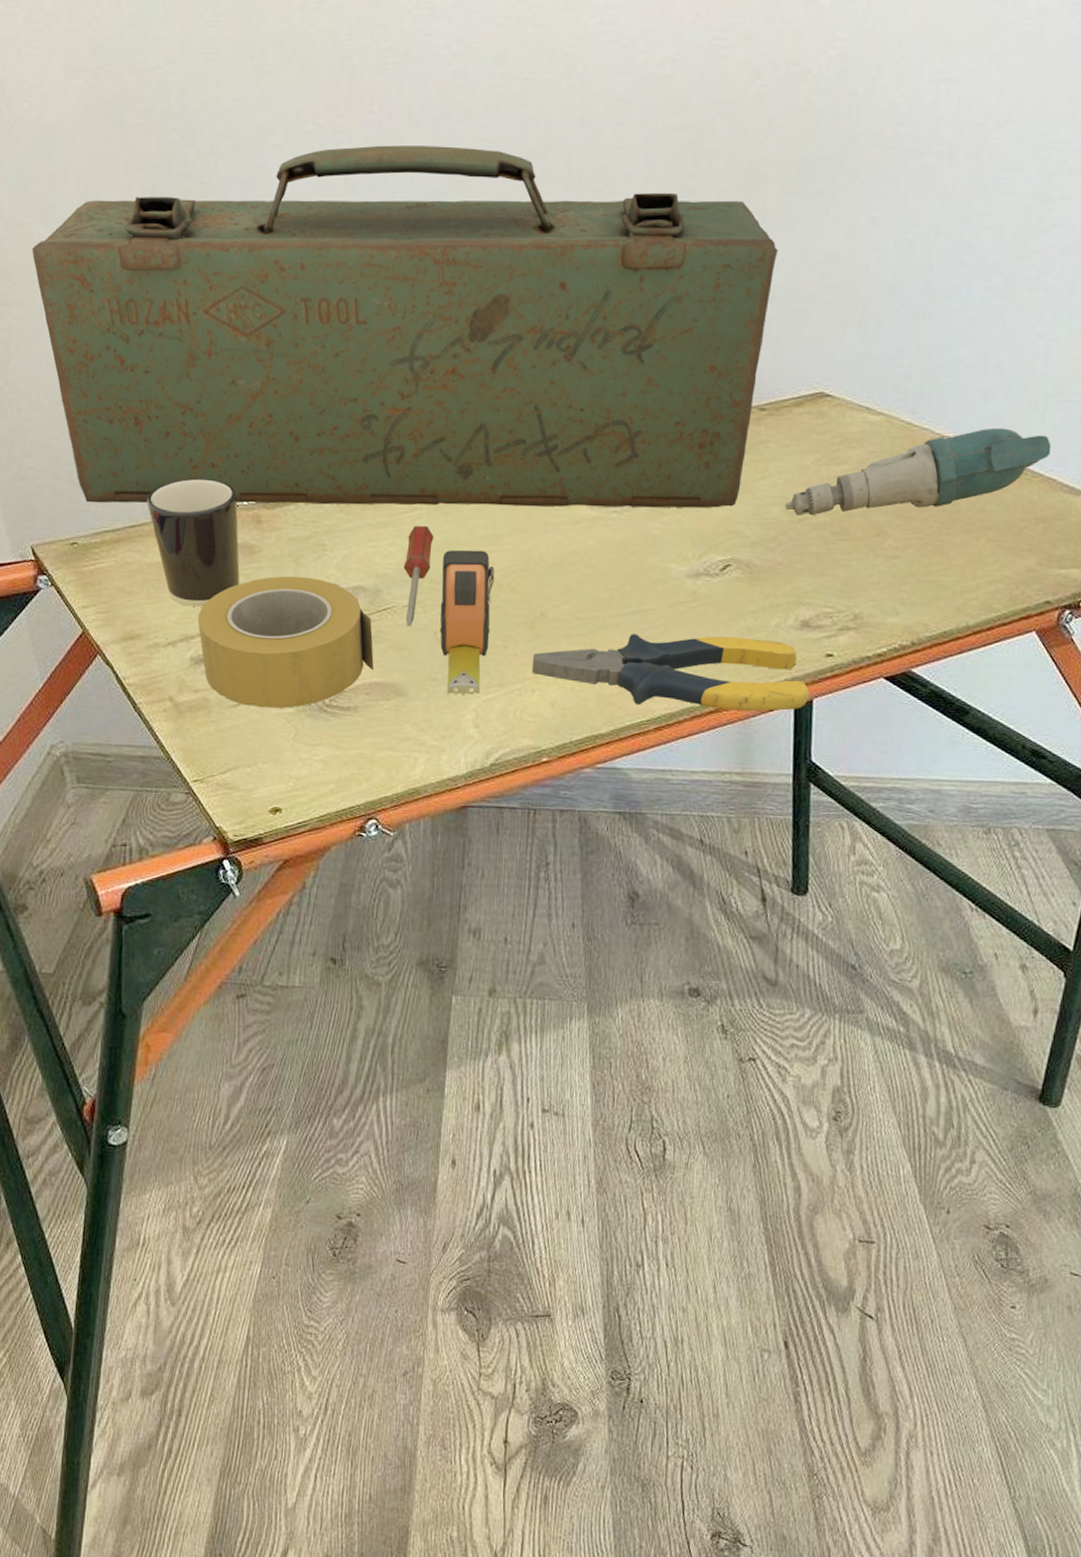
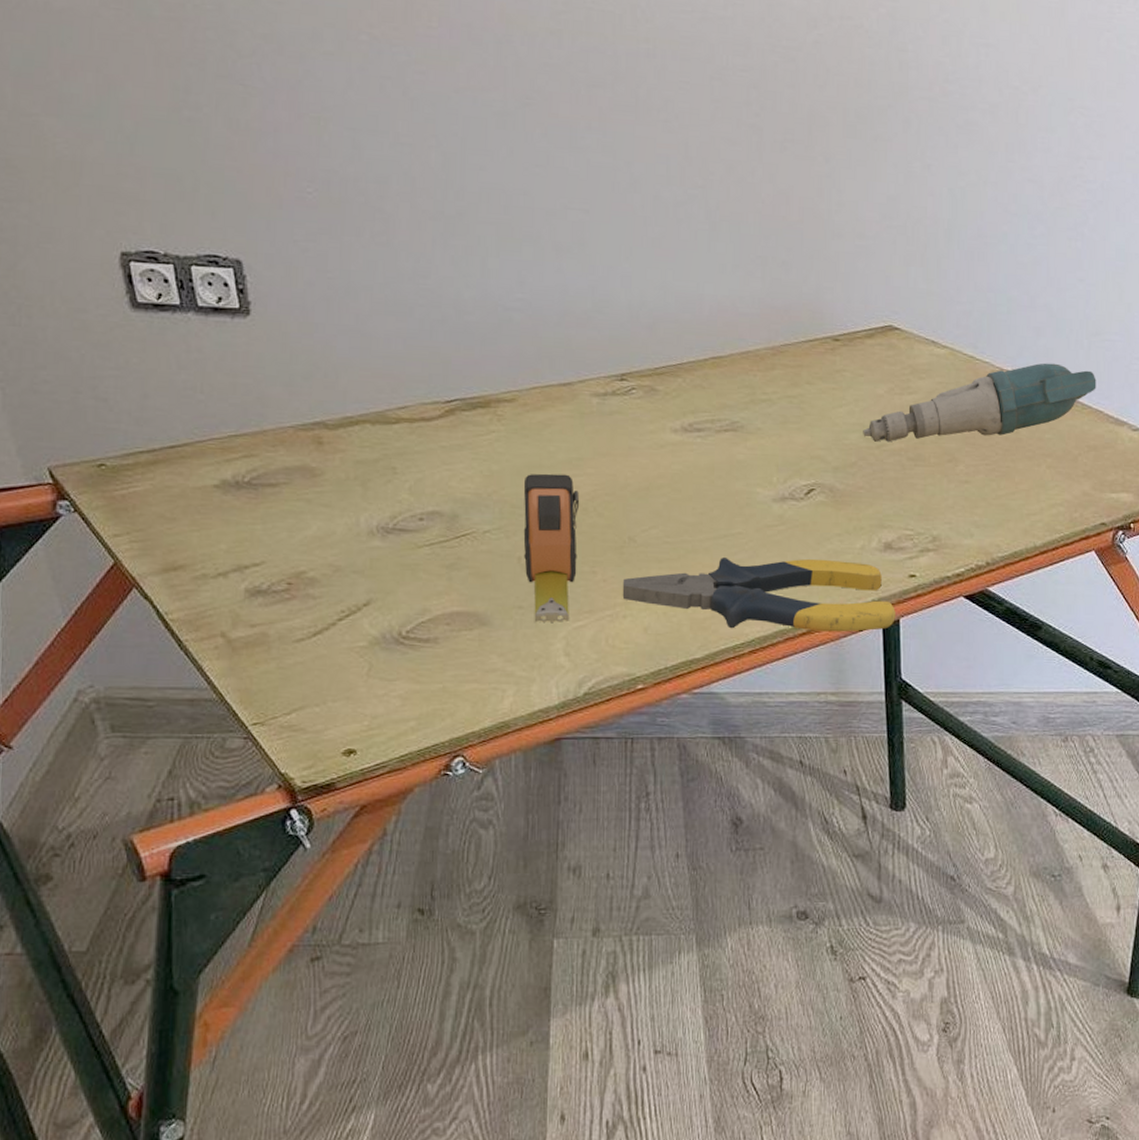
toolbox: present [32,145,779,508] -> none [42,60,843,434]
mug: present [147,478,240,607] -> none [189,396,301,534]
adhesive tape: present [197,576,374,708] -> none [252,500,454,642]
screwdriver: present [403,526,434,627] -> none [482,449,514,553]

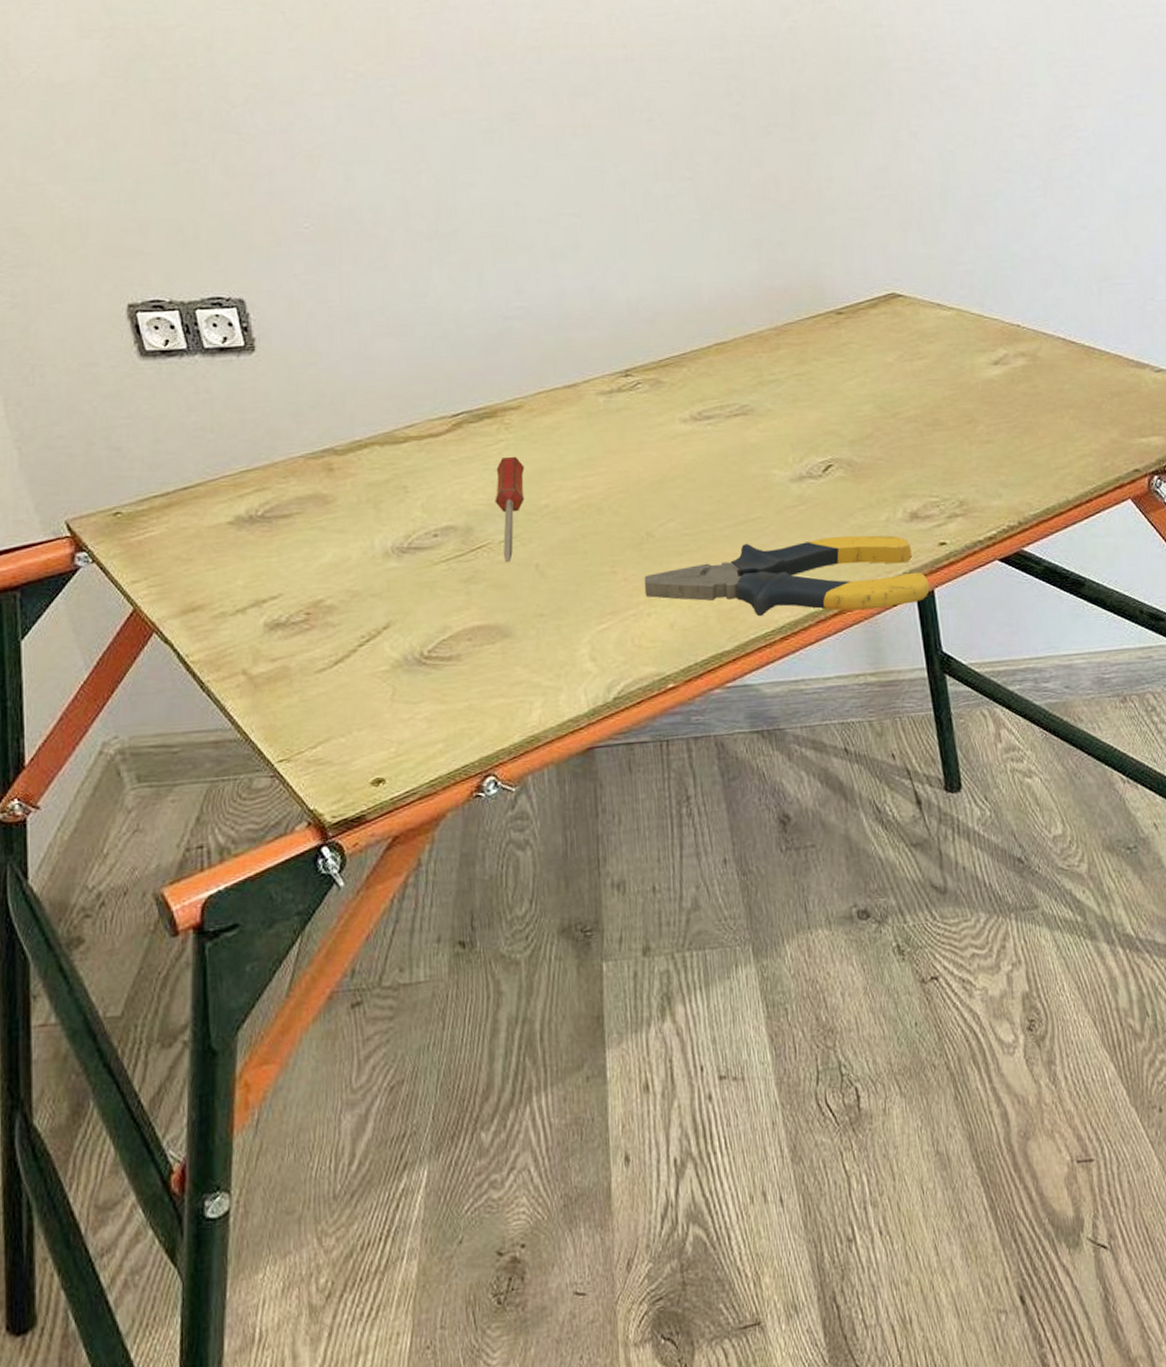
screwdriver: none [482,449,514,553] -> present [495,457,525,563]
tape measure: present [523,473,580,622] -> none [537,476,597,629]
power drill: present [863,363,1096,442] -> none [876,313,1112,411]

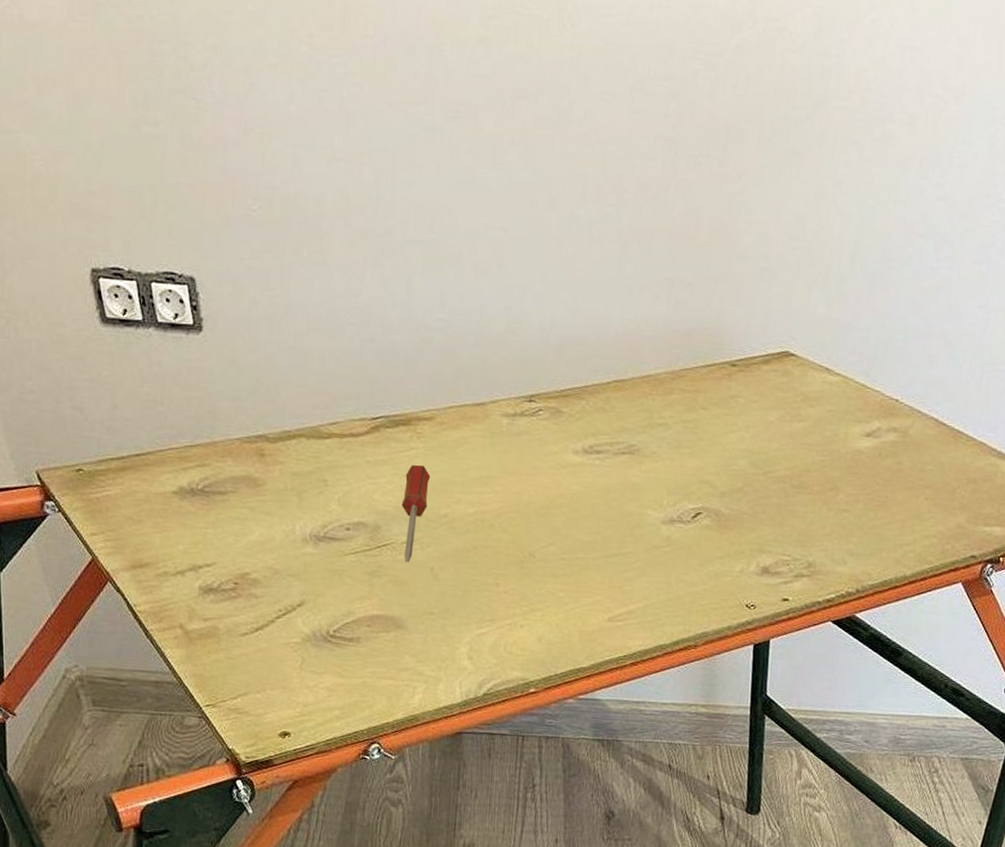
pliers: present [644,535,930,617] -> none [521,575,767,650]

